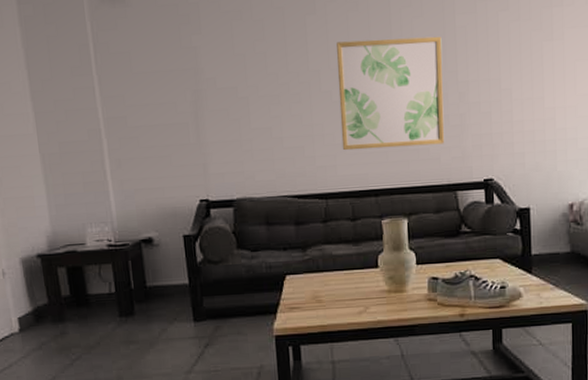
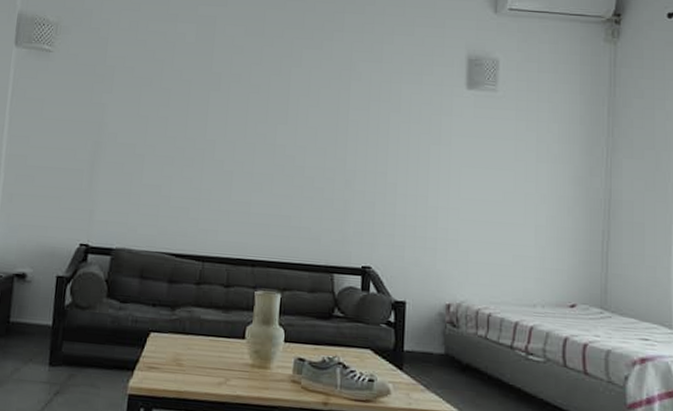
wall art: present [337,36,444,151] -> none [226,118,334,226]

